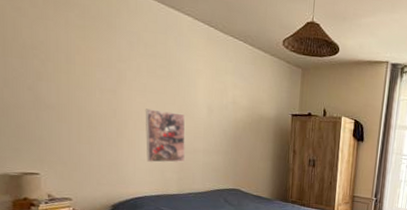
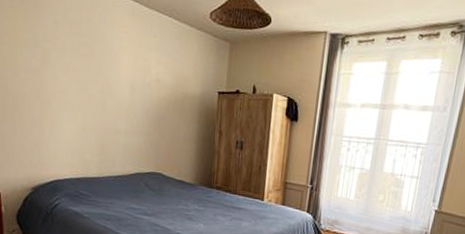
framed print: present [145,108,186,163] -> none [67,88,107,144]

